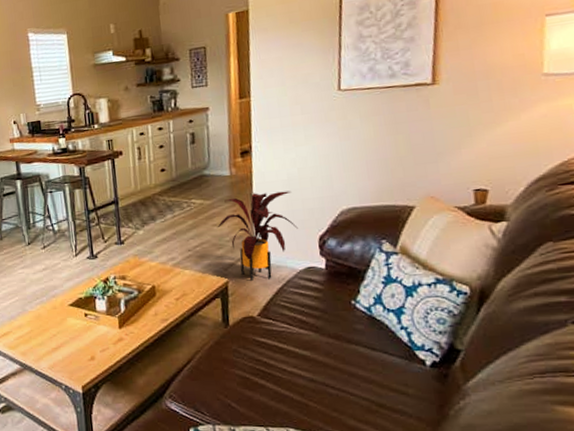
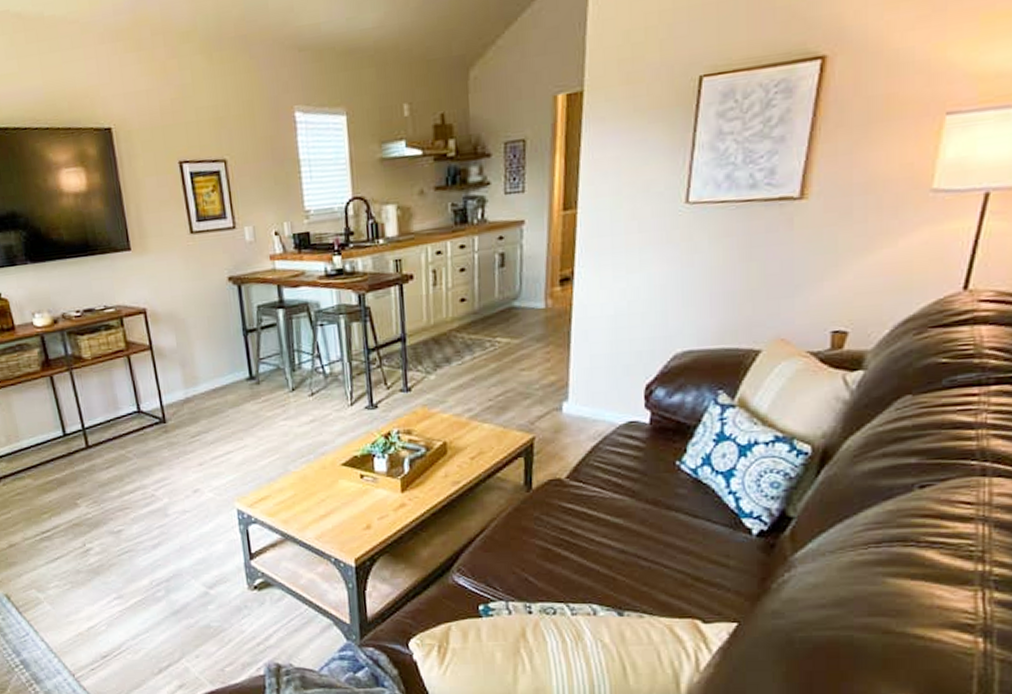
house plant: present [217,191,298,281] -> none [525,329,622,437]

